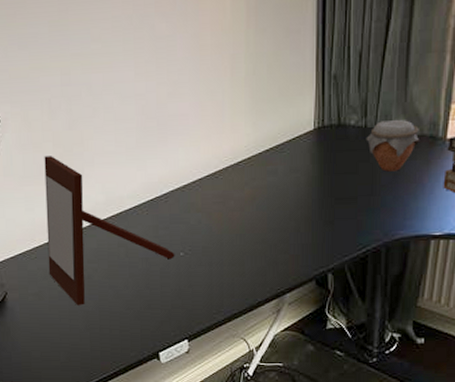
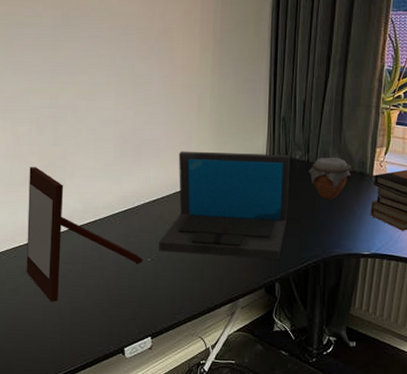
laptop: none [192,120,344,248] -> present [159,151,291,261]

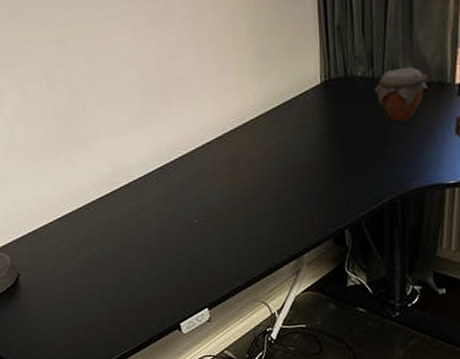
picture frame: present [26,167,143,302] -> none [46,129,189,282]
laptop: present [159,151,291,261] -> none [204,72,353,210]

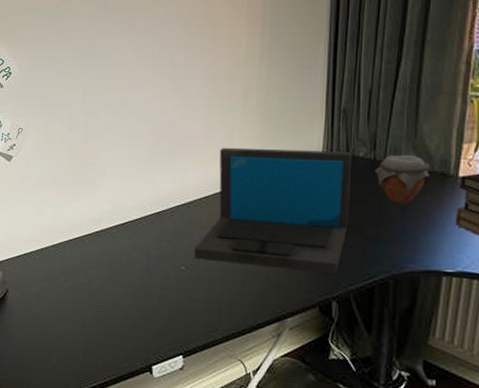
laptop: none [204,72,353,210] -> present [194,147,353,276]

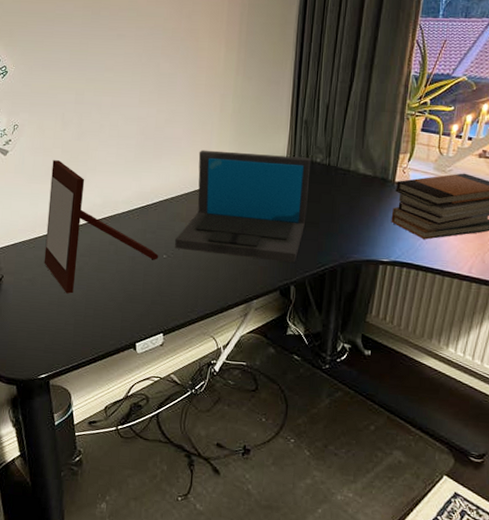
picture frame: none [50,164,177,310] -> present [44,160,159,294]
jar: present [374,154,431,205] -> none [329,161,374,204]

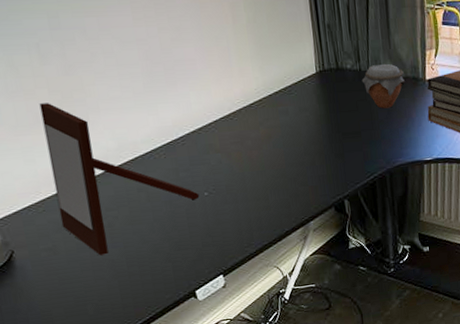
laptop: present [175,150,311,264] -> none [214,64,348,184]
jar: none [329,161,374,204] -> present [361,63,406,109]

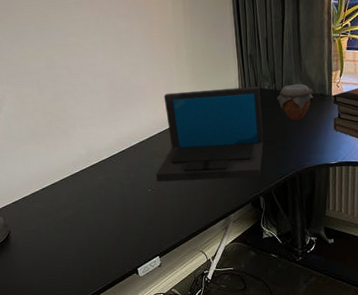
picture frame: present [39,103,200,256] -> none [36,122,145,237]
laptop: none [214,64,348,184] -> present [156,86,264,182]

